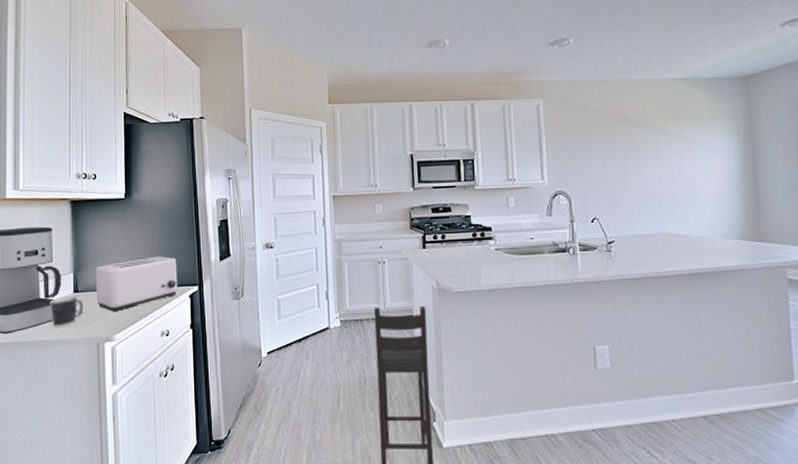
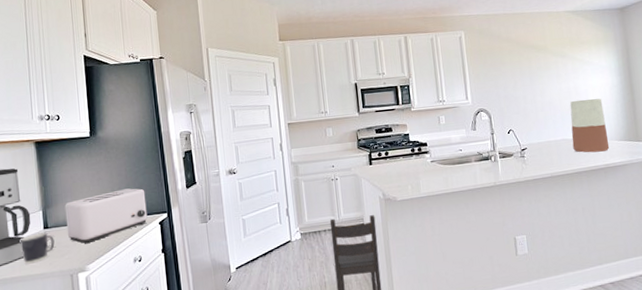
vase: none [672,186,723,252] -> present [569,98,610,153]

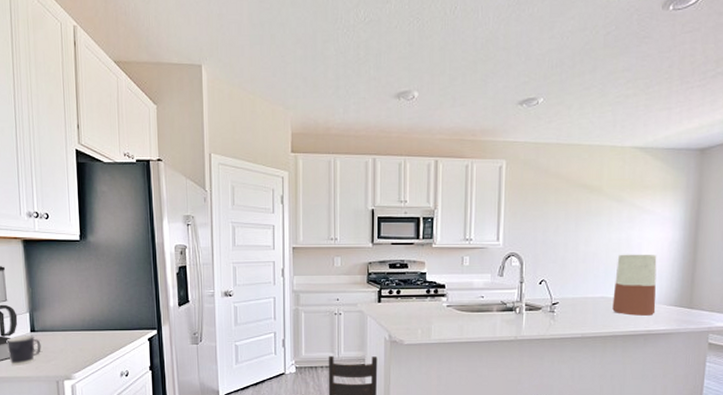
toaster: present [65,188,148,244] -> none [52,300,137,351]

